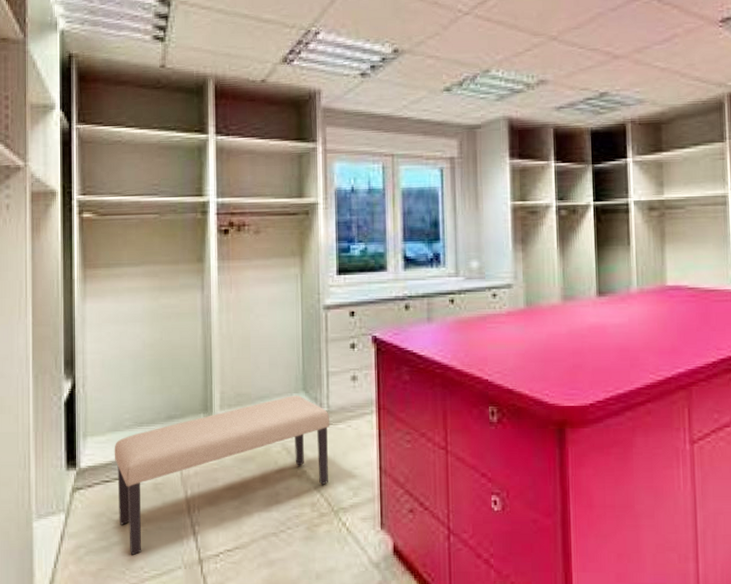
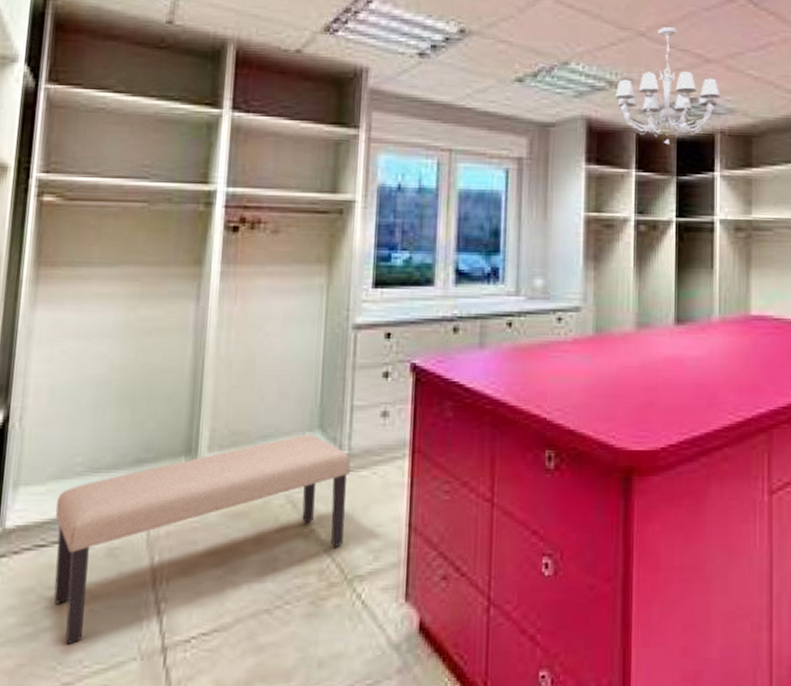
chandelier: none [532,29,630,137] -> present [615,27,721,145]

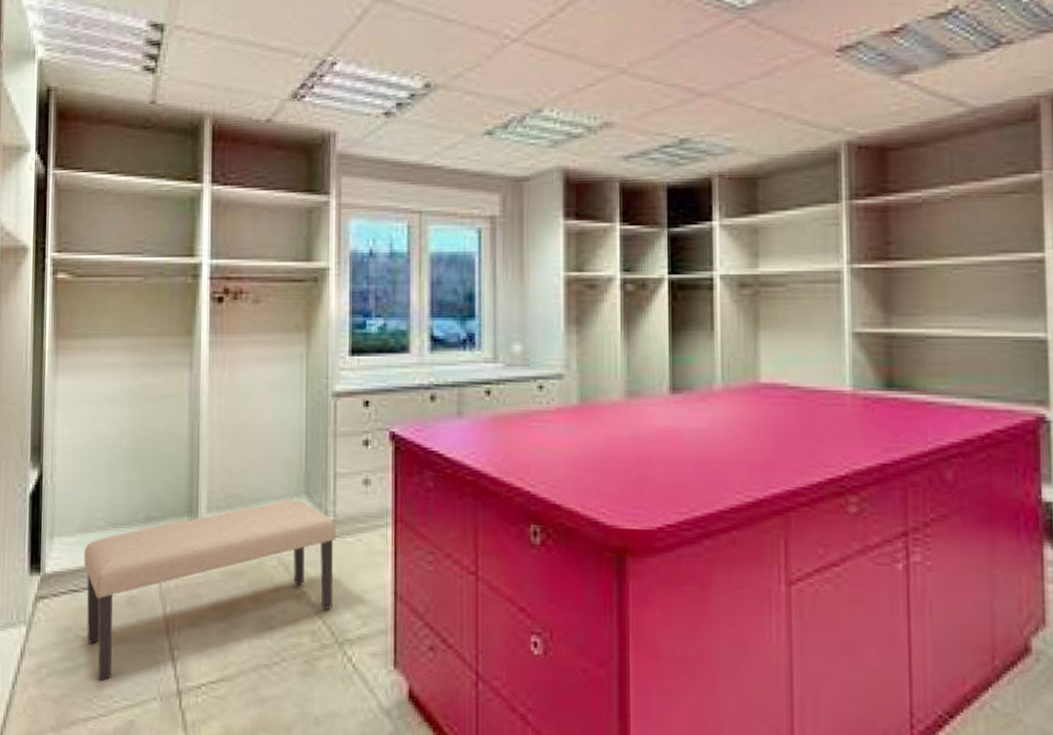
chandelier: present [615,27,721,145] -> none [594,60,718,193]

